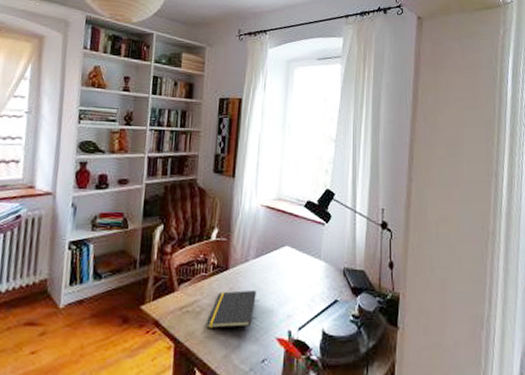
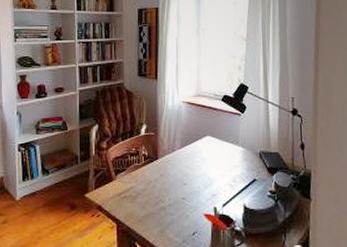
notepad: present [205,289,256,329] -> none [142,175,184,210]

